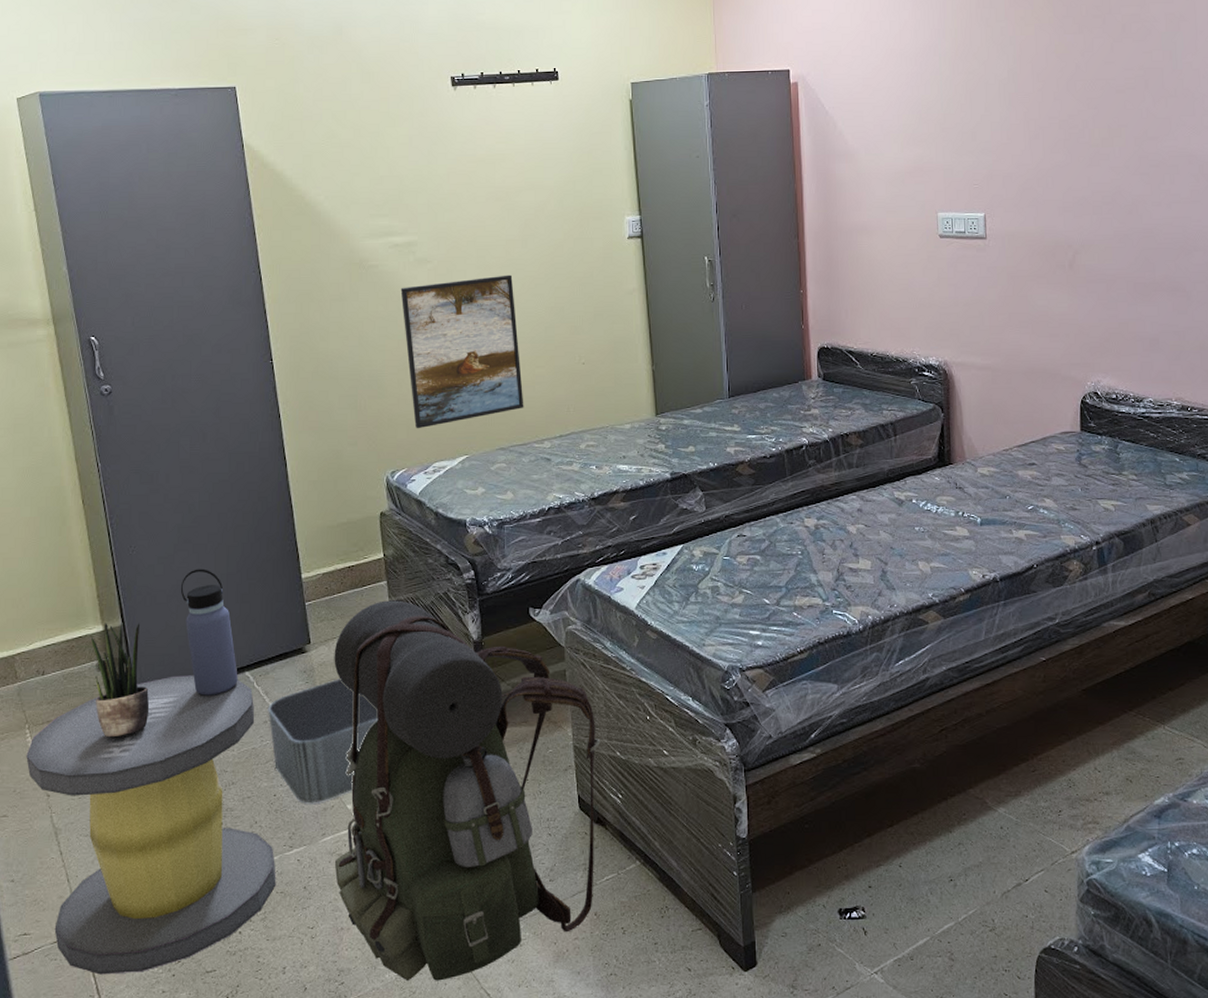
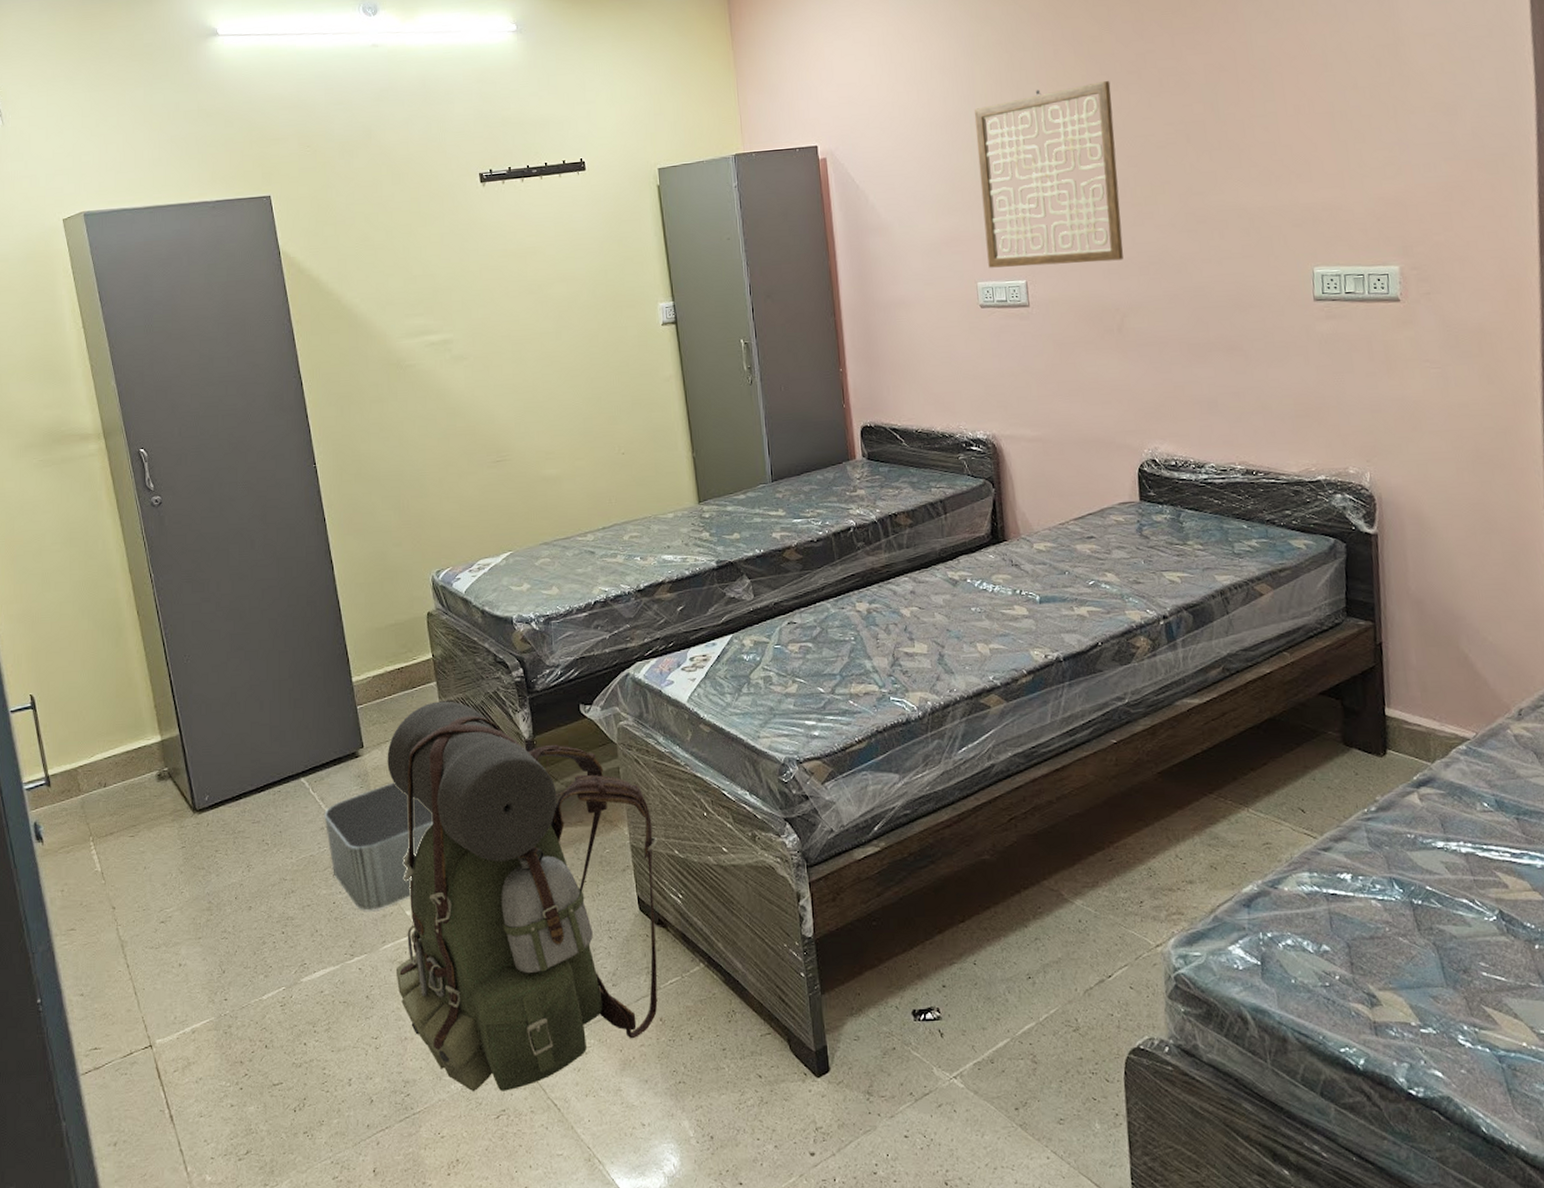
stool: present [26,675,276,975] -> none [91,783,339,1089]
potted plant: present [91,622,150,737] -> none [150,731,209,847]
water bottle: present [180,569,238,696] -> none [234,675,294,803]
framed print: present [400,274,524,429] -> none [438,367,566,527]
wall art: none [944,24,1079,200] -> present [975,81,1123,268]

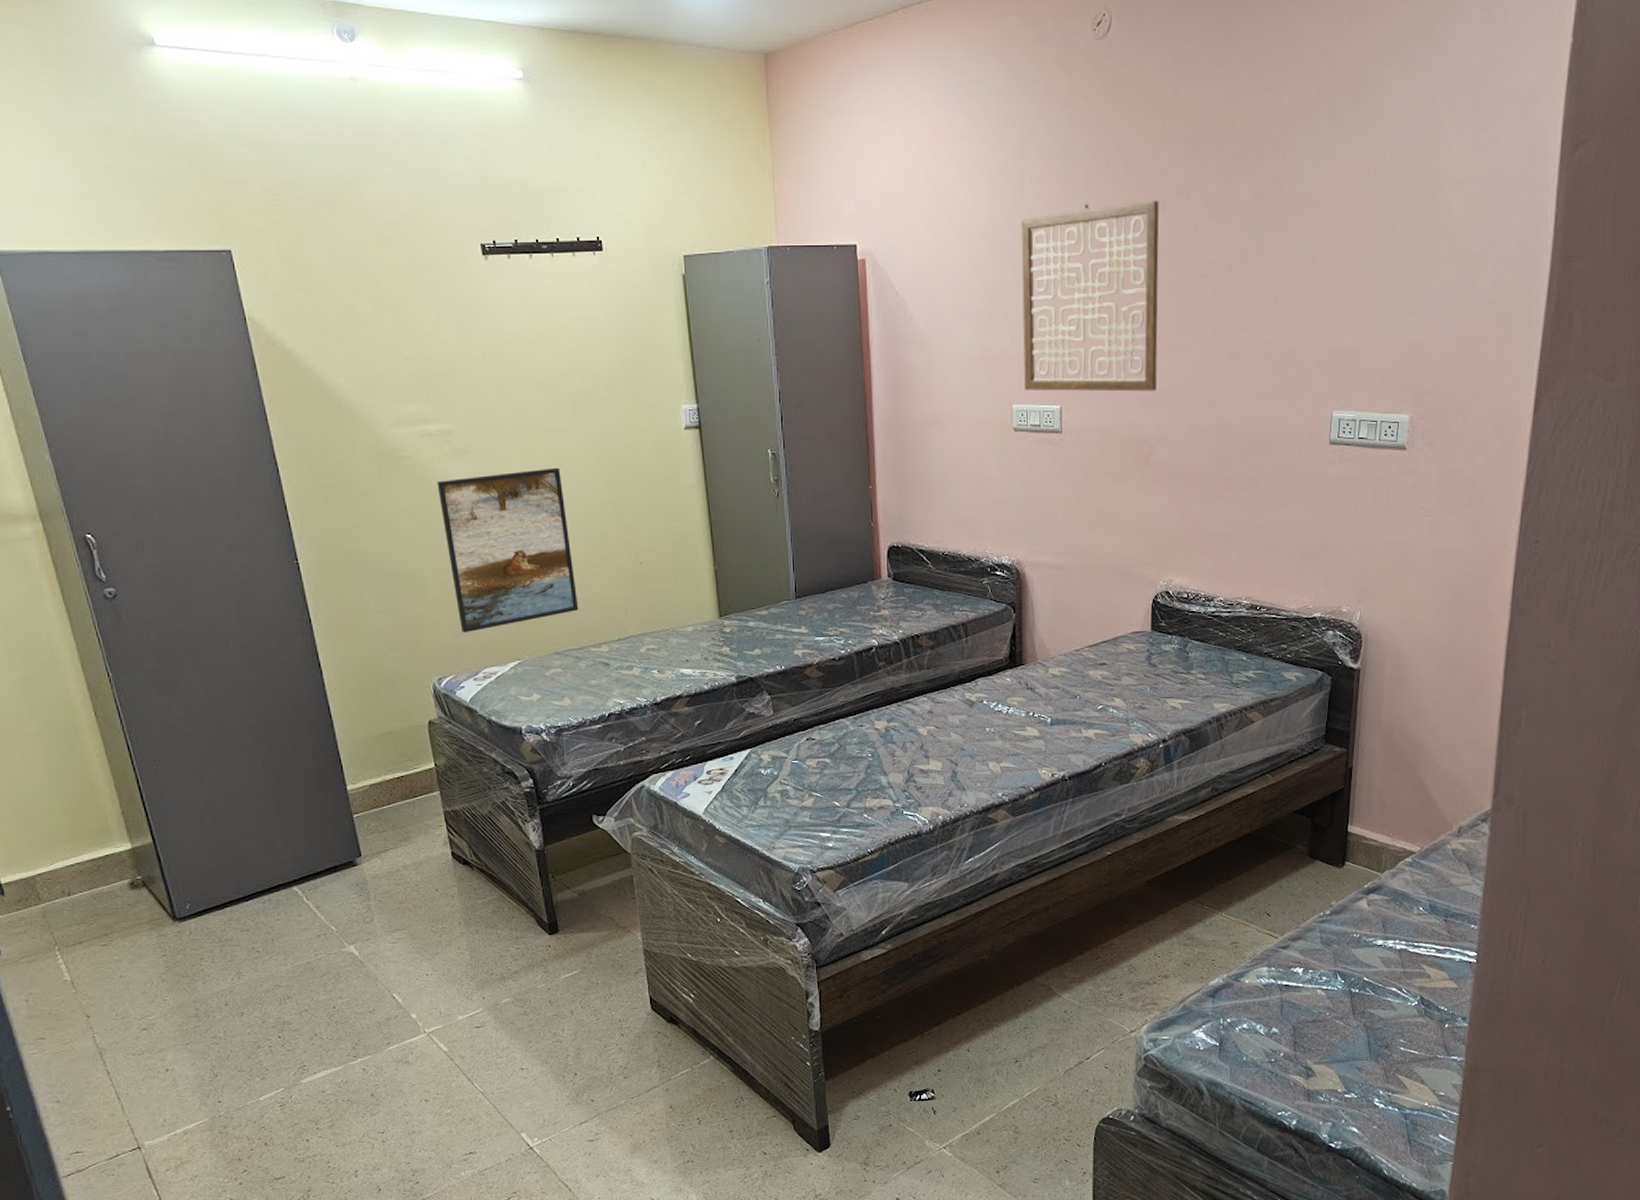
storage bin: present [324,782,434,911] -> none [320,891,439,1015]
backpack: present [387,701,658,1092] -> none [387,810,671,1178]
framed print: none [438,367,566,527] -> present [437,467,579,633]

